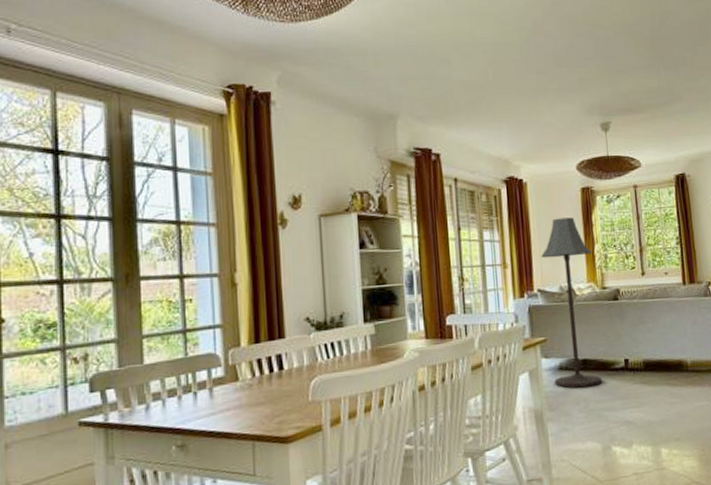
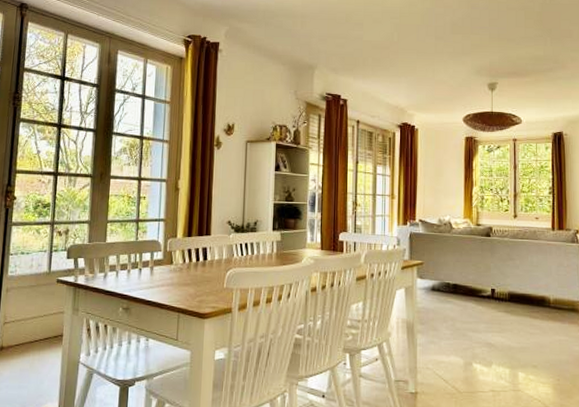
floor lamp: present [541,217,602,388] -> none [425,161,470,308]

